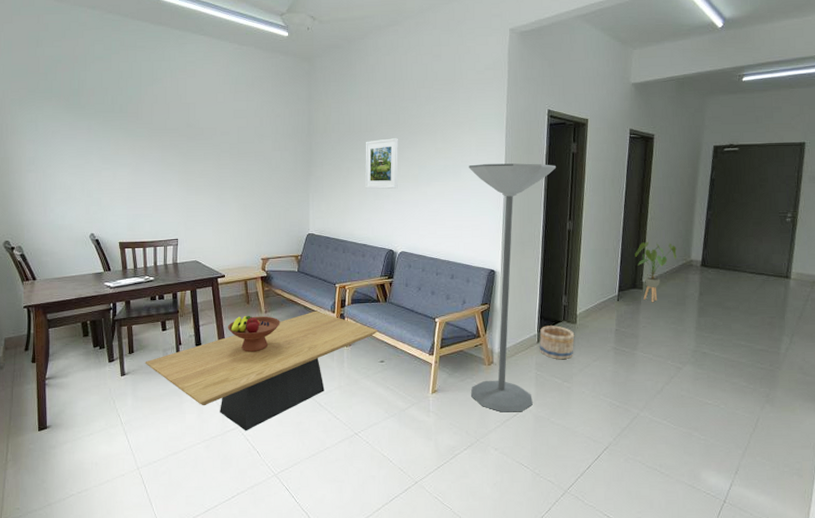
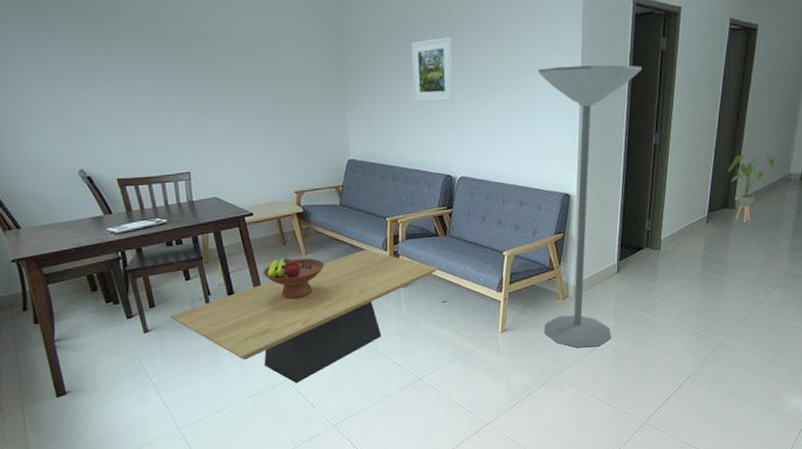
basket: present [539,325,575,360] -> none [619,253,658,290]

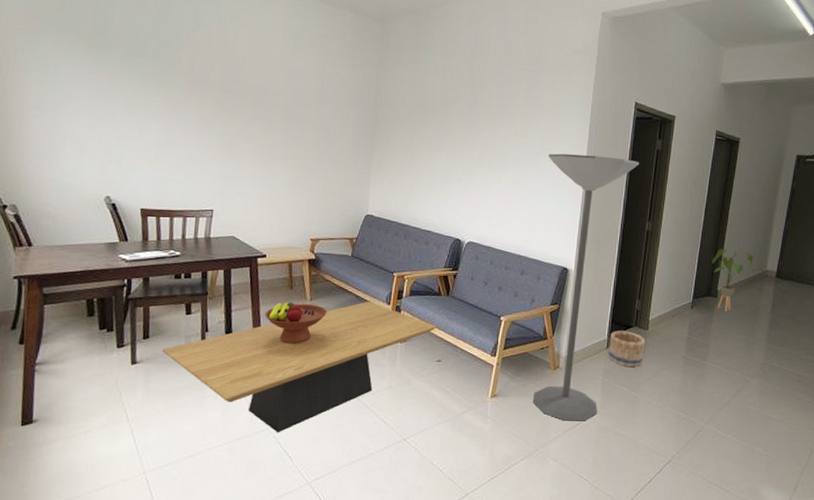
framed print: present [411,37,454,103] -> none [435,117,475,172]
basket: none [619,253,658,290] -> present [608,330,646,367]

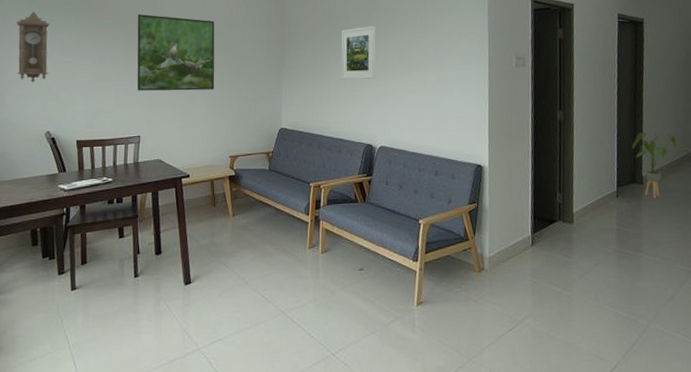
pendulum clock: none [71,61,111,141] -> present [16,12,49,82]
coffee table: present [162,301,437,432] -> none [98,213,356,352]
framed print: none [211,77,302,168] -> present [137,14,215,91]
fruit bowl: present [264,302,327,344] -> none [191,219,249,261]
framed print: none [435,117,475,172] -> present [341,26,376,80]
floor lamp: present [533,153,640,421] -> none [450,50,543,327]
basket: present [608,330,646,367] -> none [534,226,573,265]

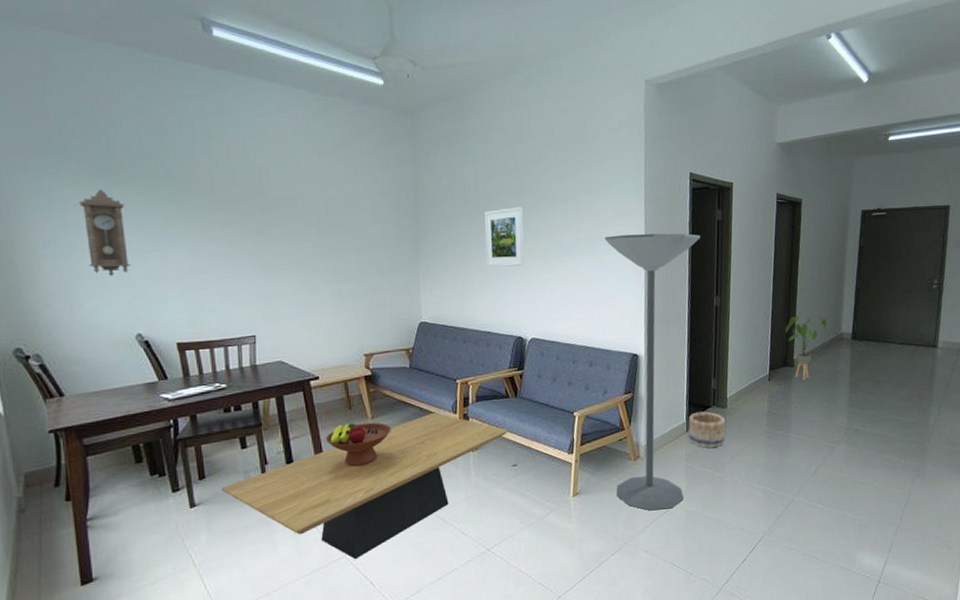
coffee table: none [98,213,356,352] -> present [221,412,508,559]
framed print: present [137,14,215,91] -> none [238,193,341,284]
fruit bowl: none [191,219,249,261] -> present [325,422,392,467]
floor lamp: none [450,50,543,327] -> present [605,233,701,511]
basket: none [534,226,573,265] -> present [688,411,726,449]

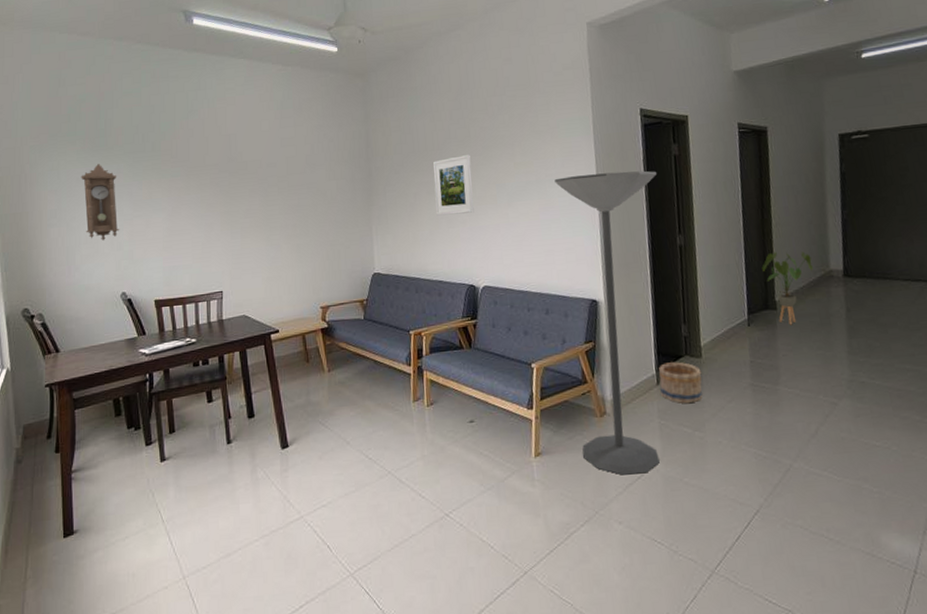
coffee table: present [221,412,508,559] -> none [189,364,463,520]
fruit bowl: present [325,422,392,467] -> none [284,375,347,422]

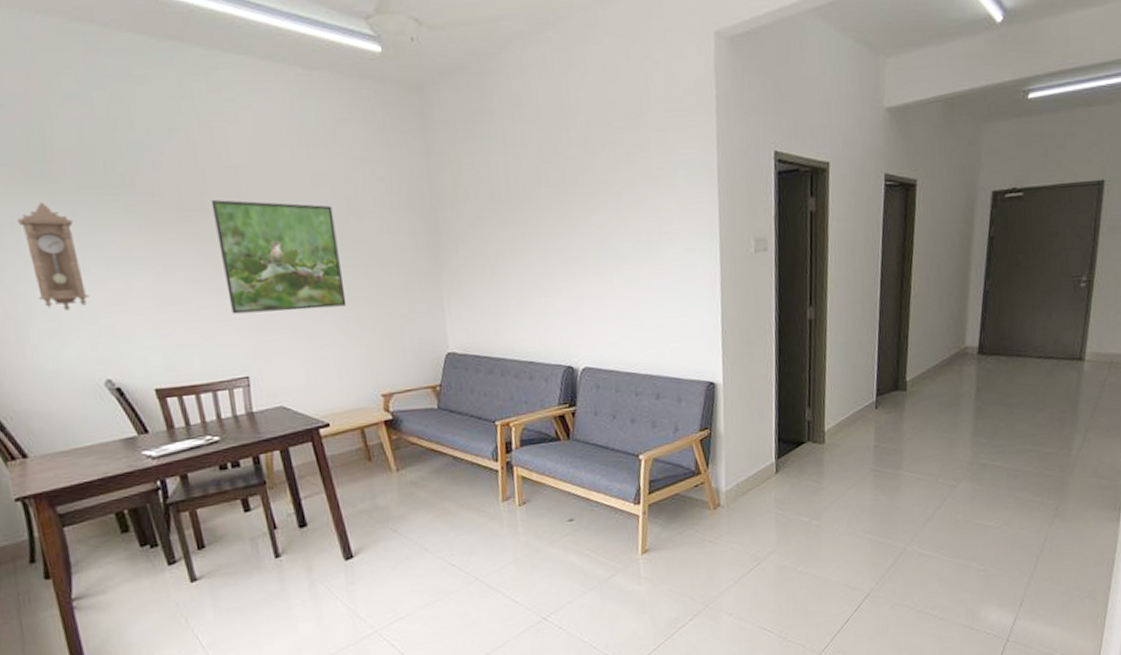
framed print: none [210,158,300,243] -> present [211,200,347,314]
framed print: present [433,155,474,216] -> none [518,204,572,282]
floor lamp: present [555,170,660,475] -> none [670,229,790,568]
basket: present [659,362,702,404] -> none [778,448,823,492]
house plant: present [761,251,813,325] -> none [895,326,948,407]

